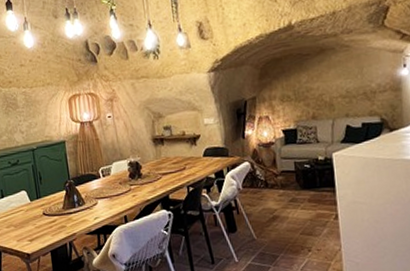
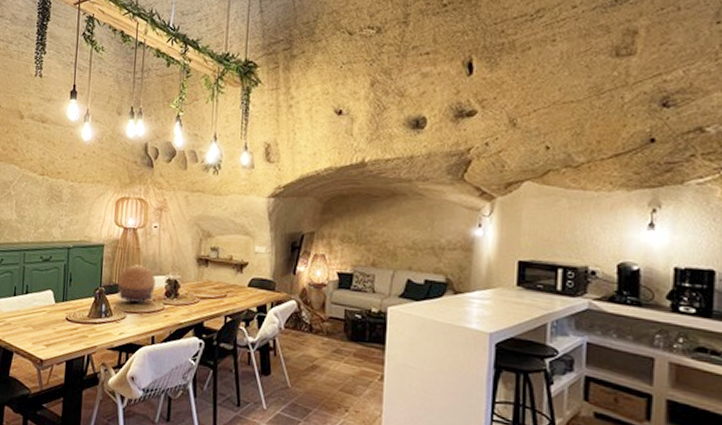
decorative bowl: none [84,154,120,189] -> present [117,265,156,303]

